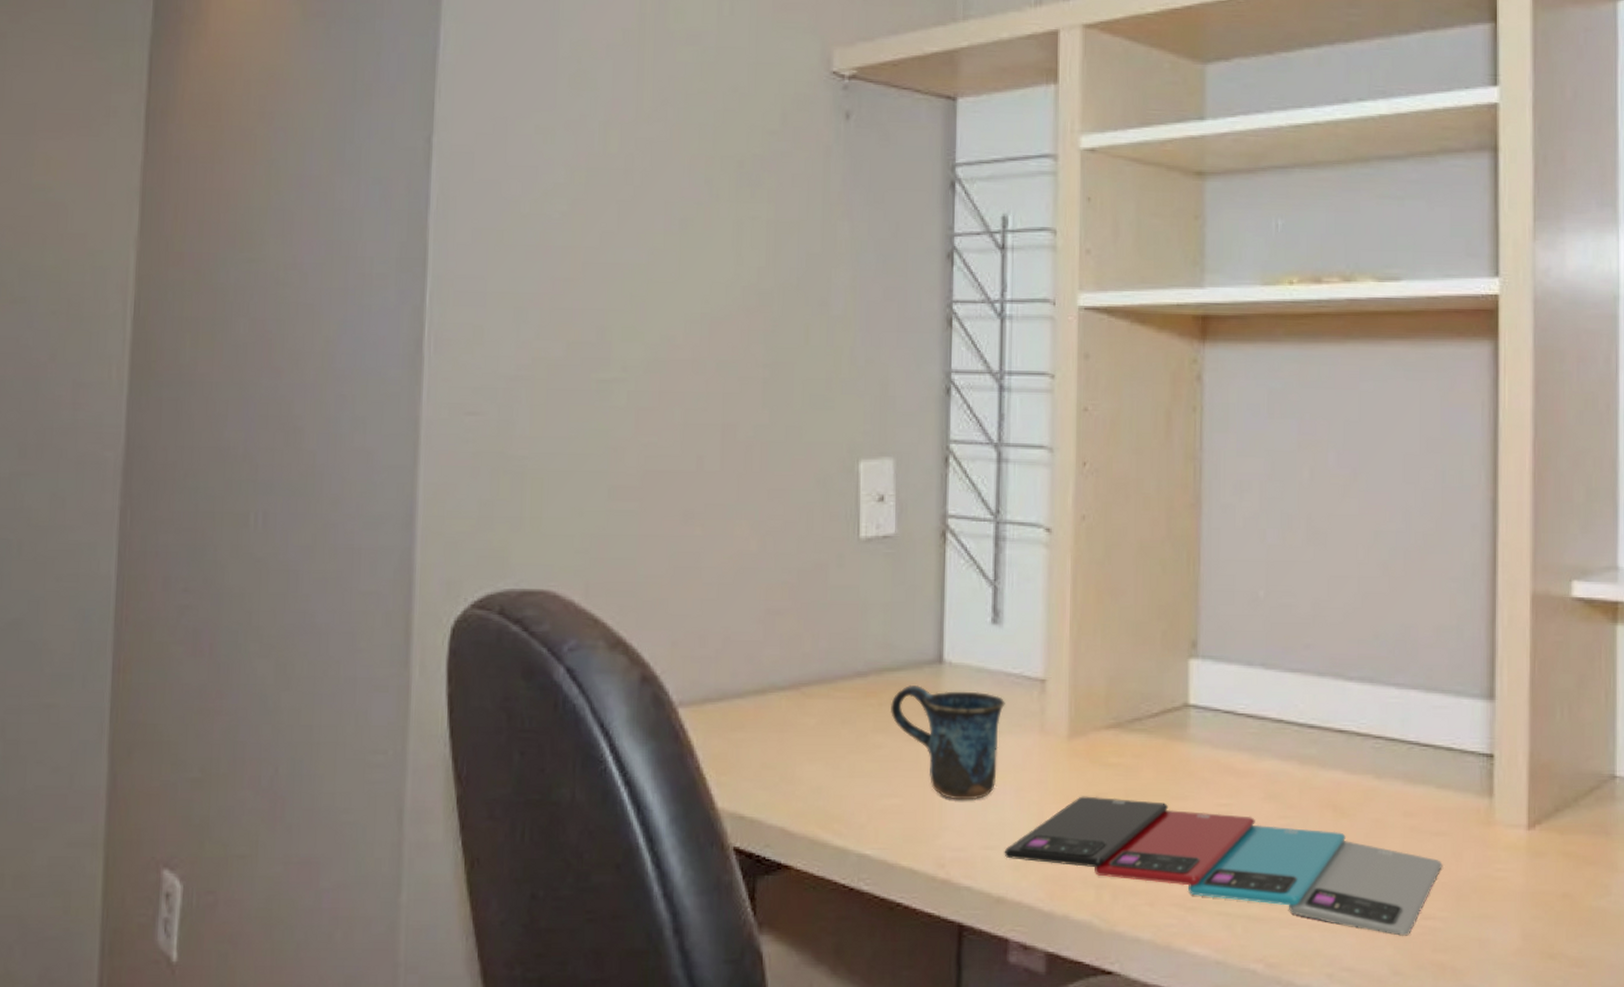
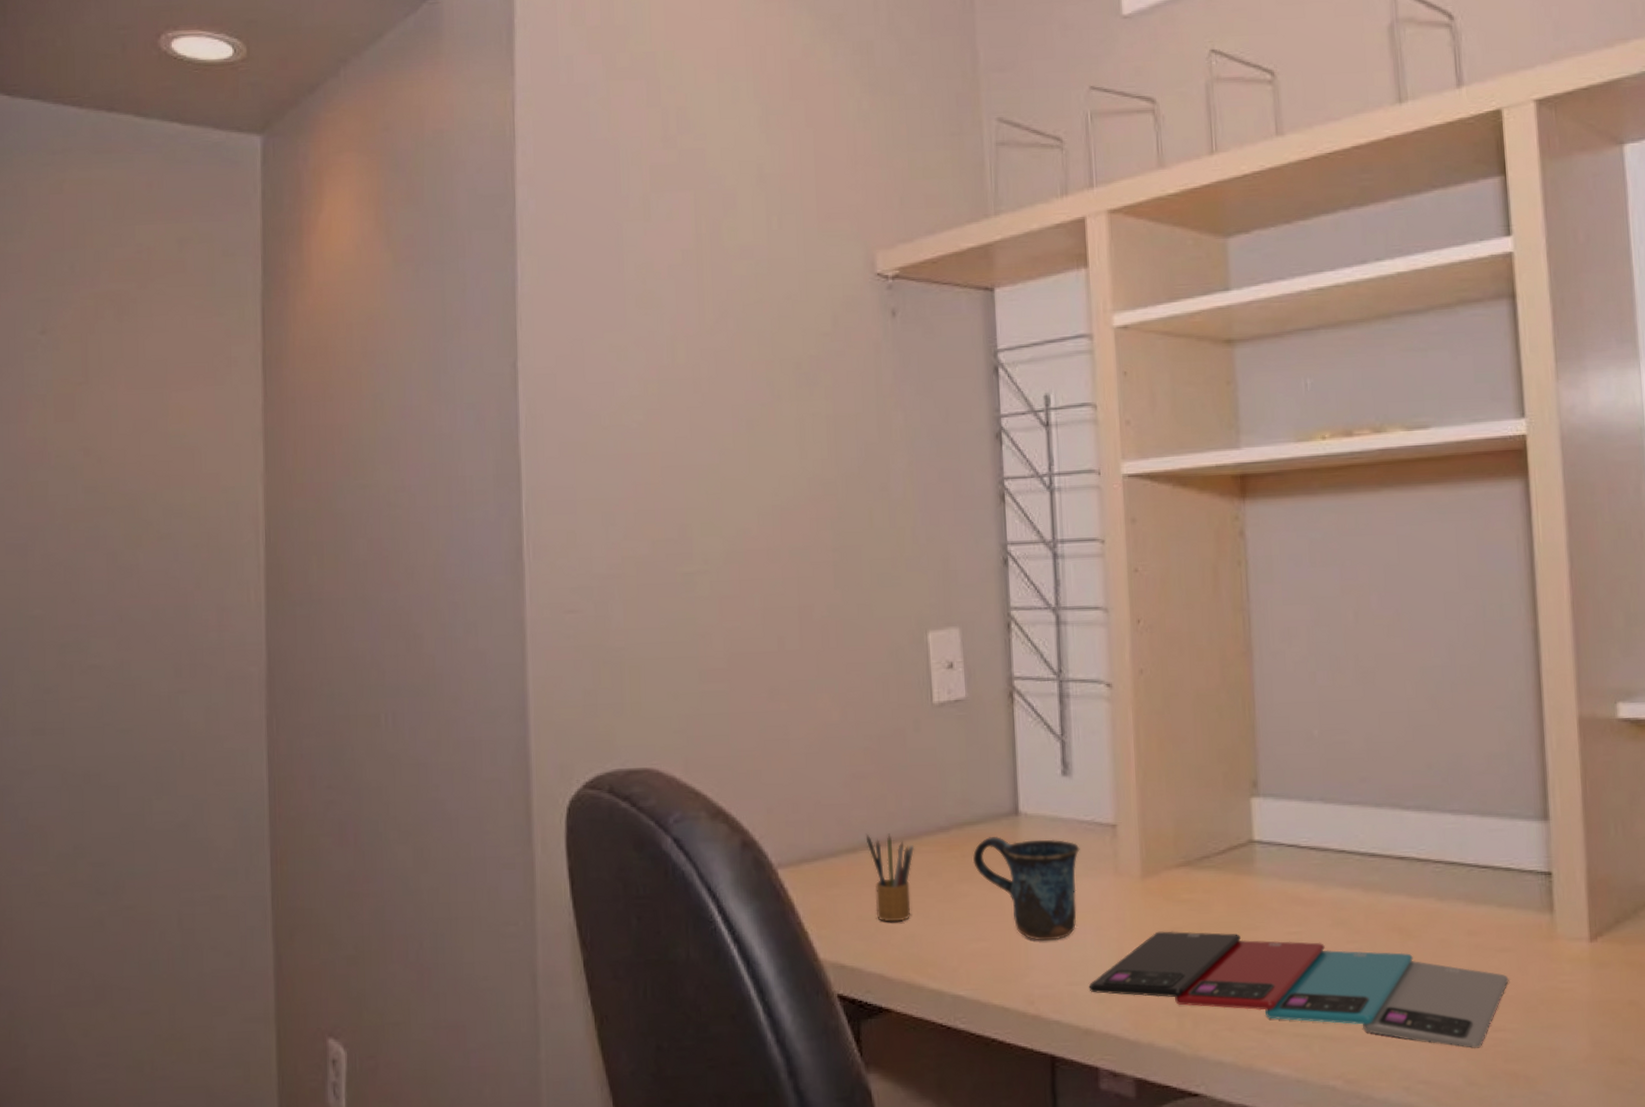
pencil box: none [776,674,829,772] -> present [865,833,915,922]

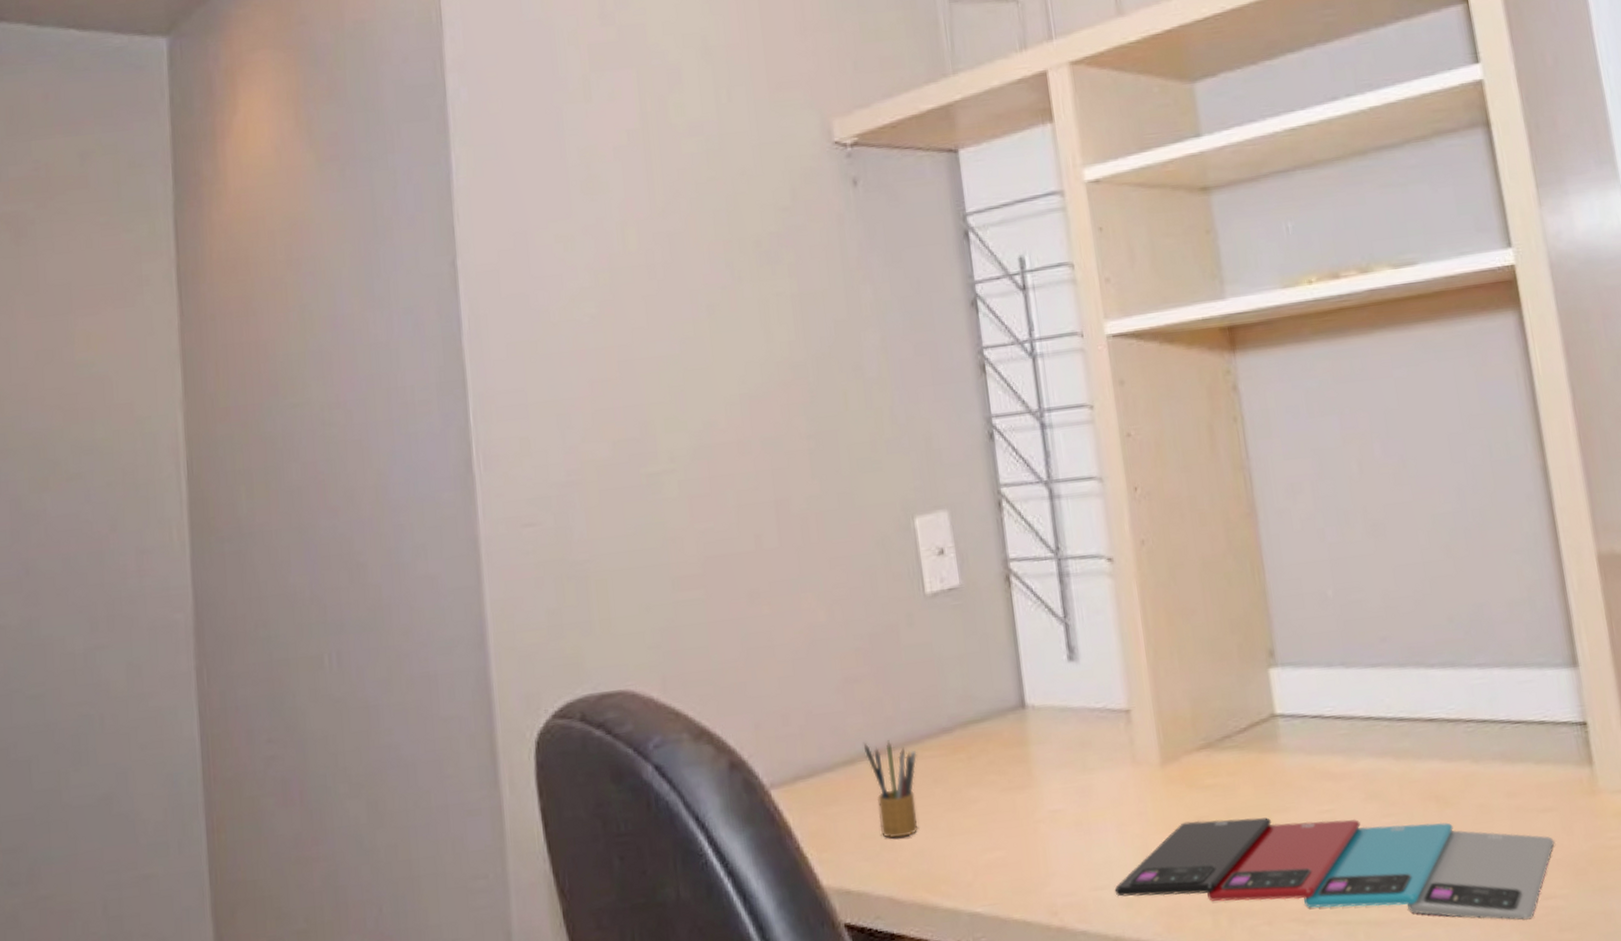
mug: present [973,837,1080,941] -> none [980,731,1096,844]

